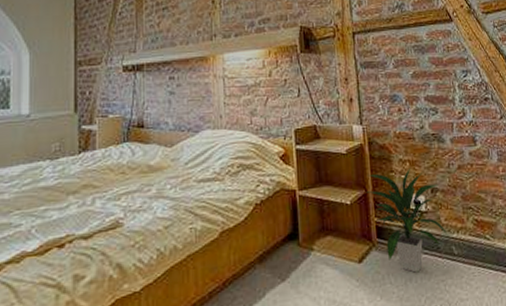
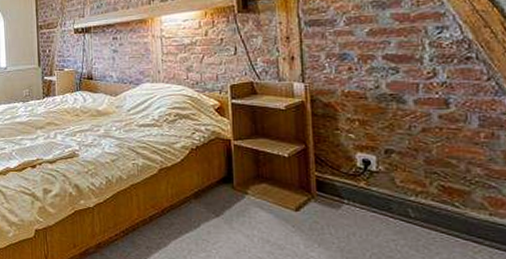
indoor plant: present [366,168,448,273] -> none [306,127,404,228]

